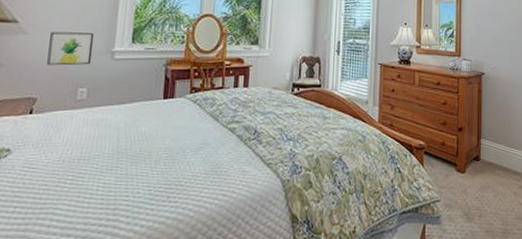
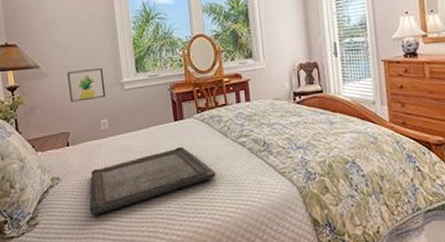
serving tray: none [40,126,198,198] -> present [89,146,216,216]

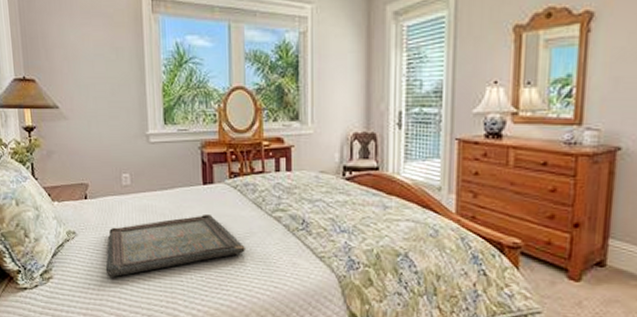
wall art: present [67,68,106,102] -> none [88,116,130,151]

